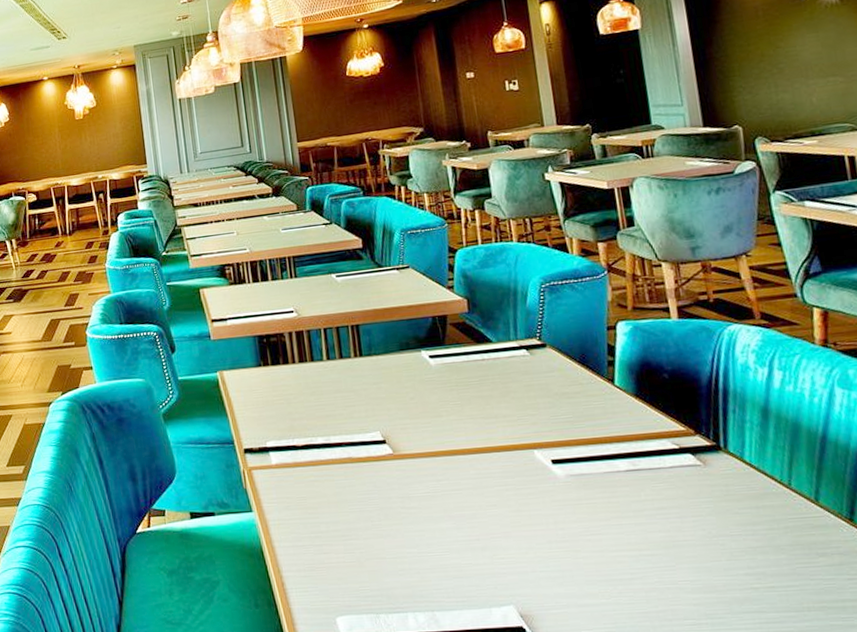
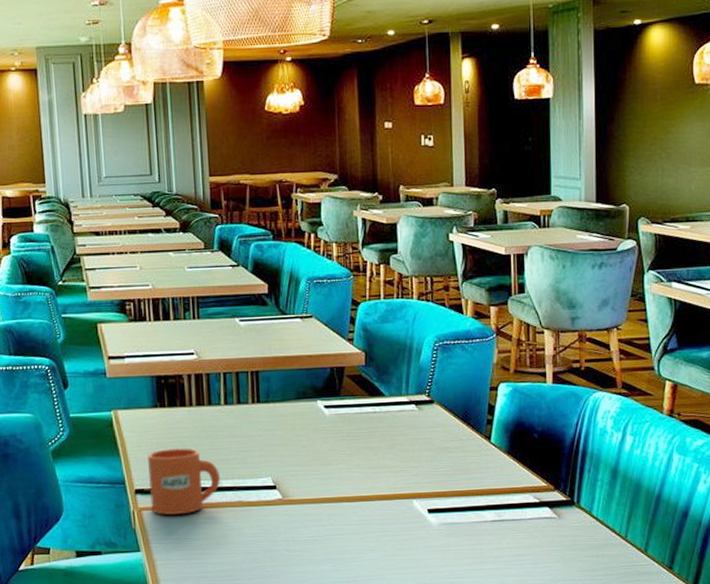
mug: none [254,405,328,474] -> present [148,448,221,515]

